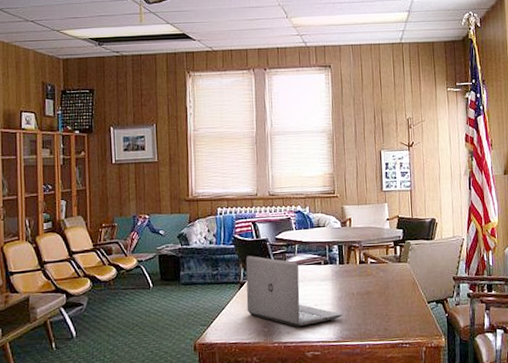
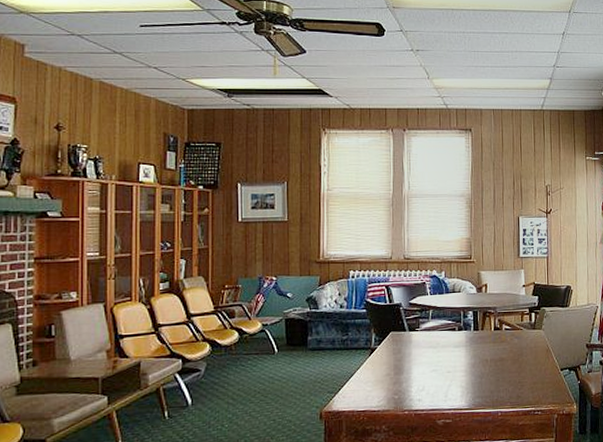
laptop: present [245,256,343,327] -> none [377,321,476,394]

